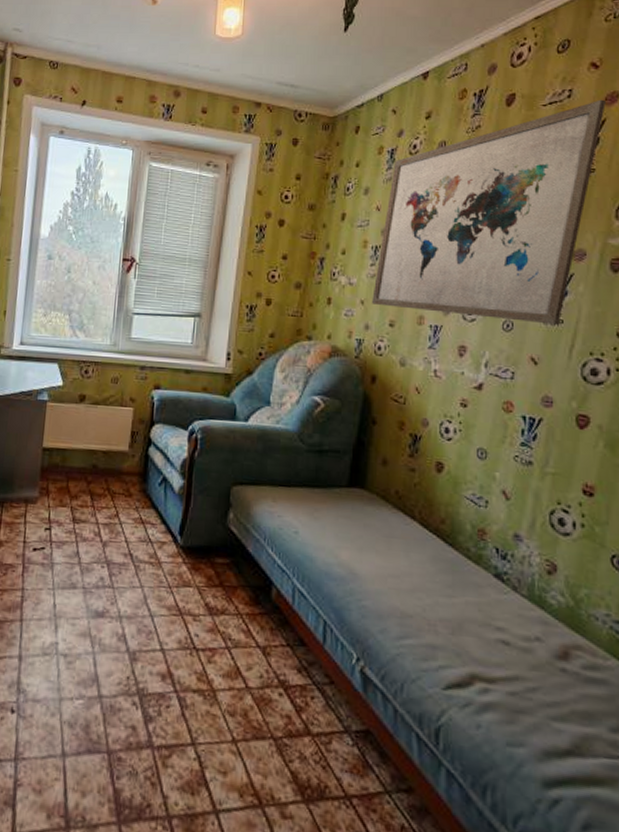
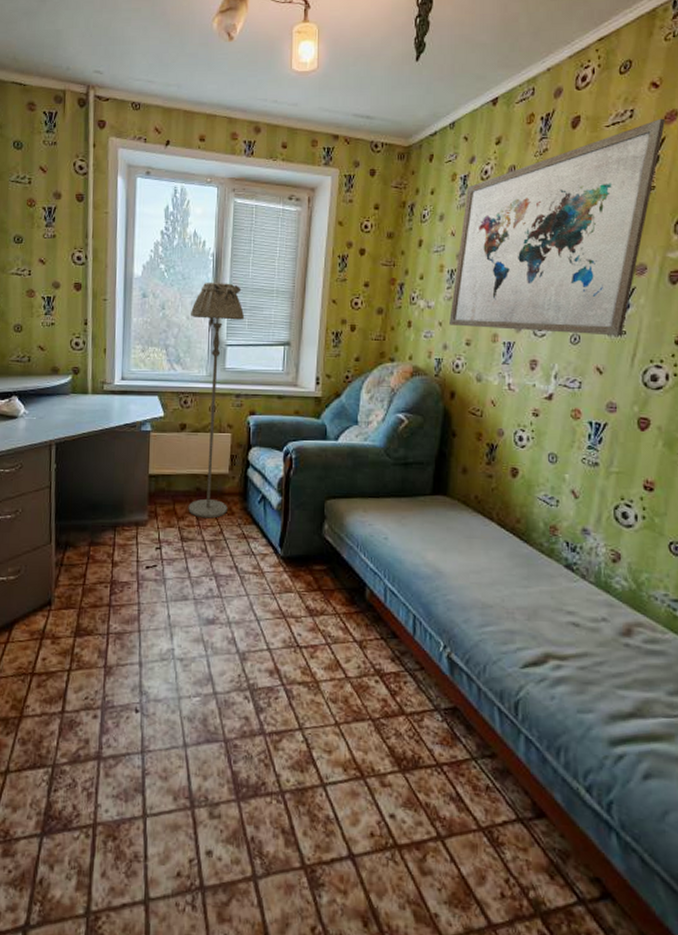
floor lamp: none [82,246,154,500] -> present [188,282,245,519]

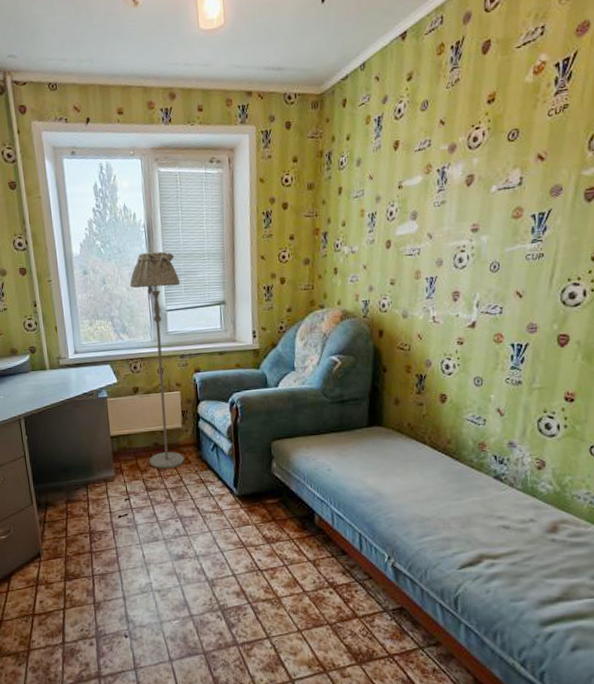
wall art: present [449,118,665,336] -> none [373,31,577,268]

